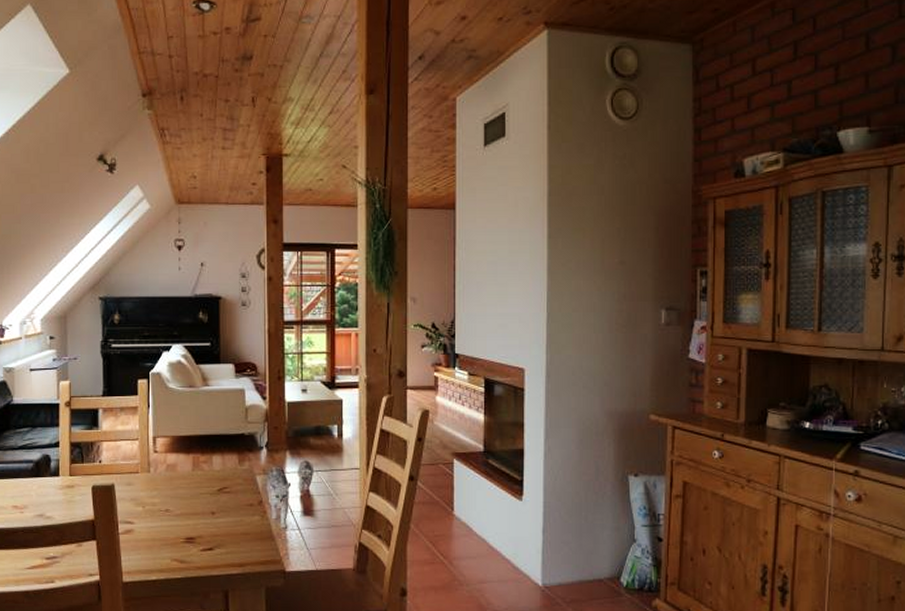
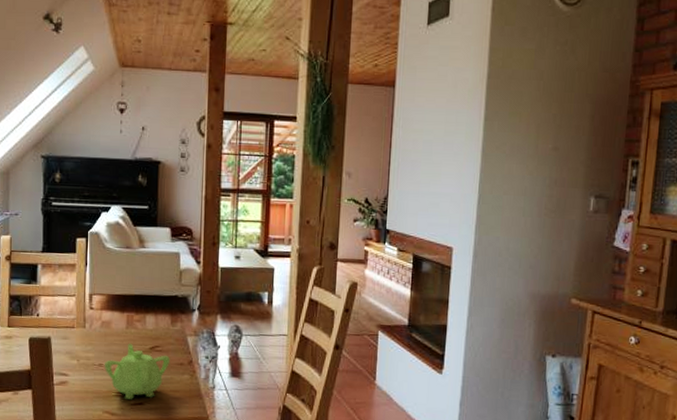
teapot: none [171,485,239,545] -> present [105,343,170,399]

